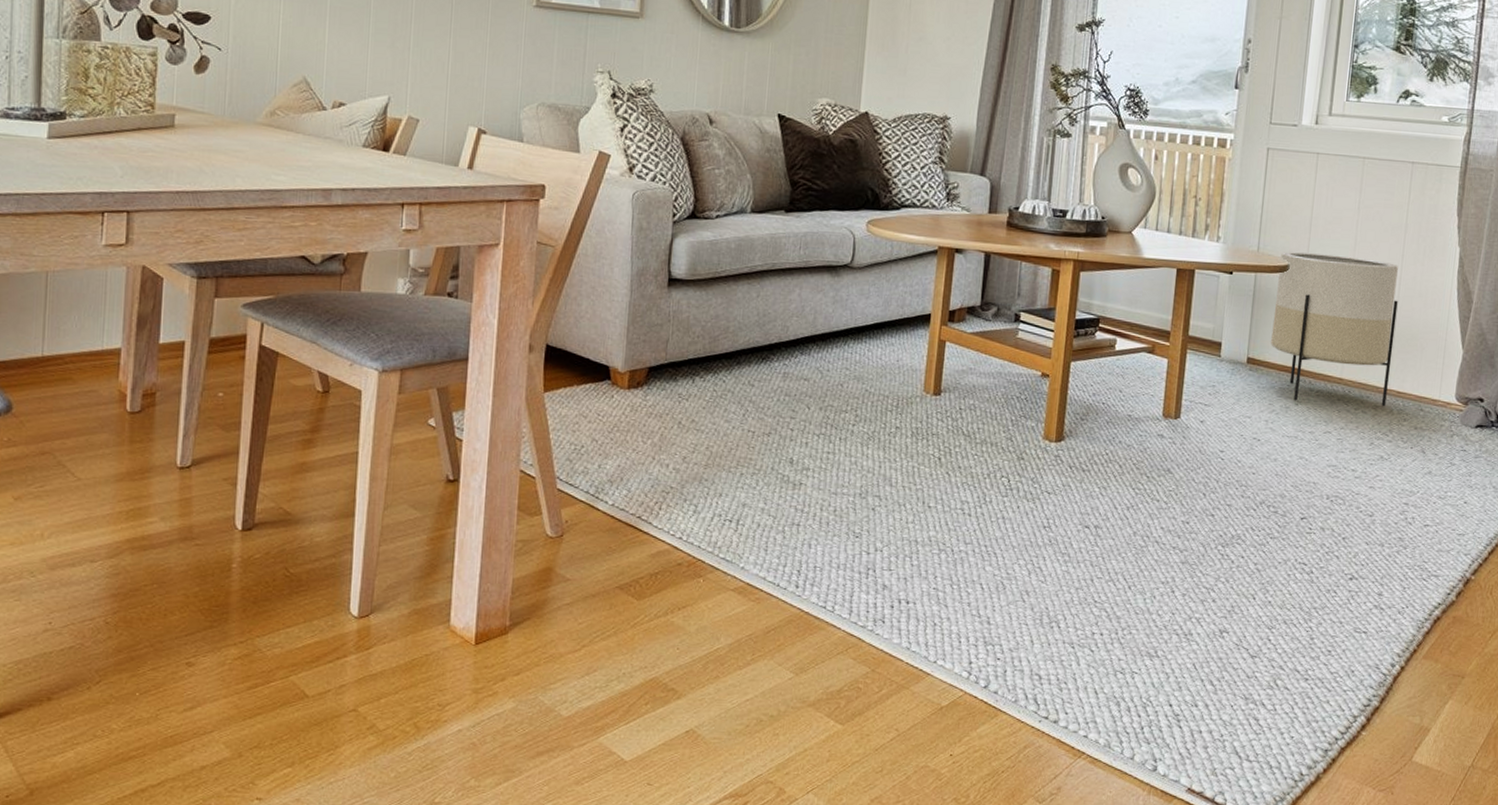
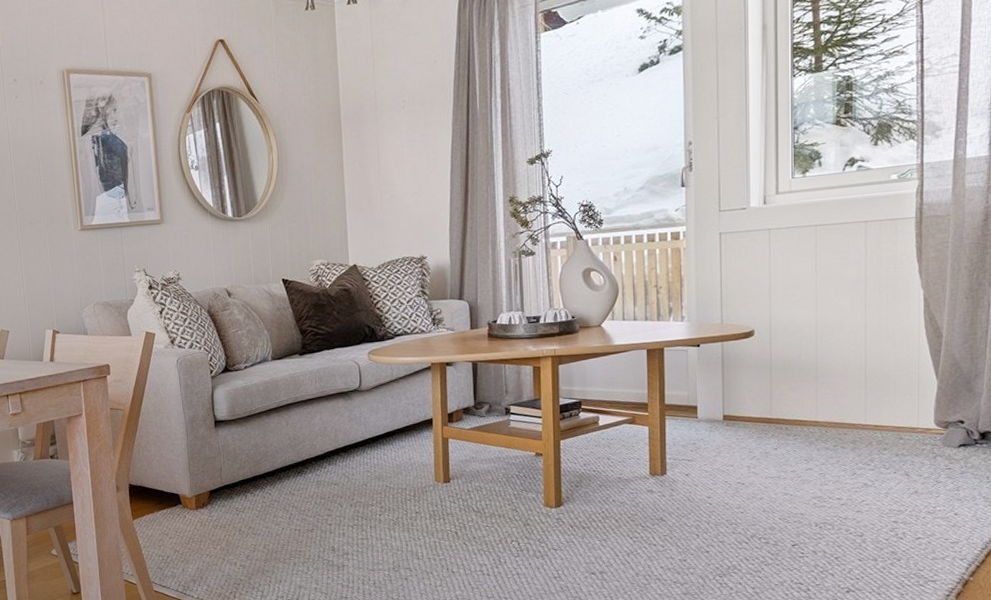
planter: present [1271,252,1398,406] -> none [744,313,866,446]

